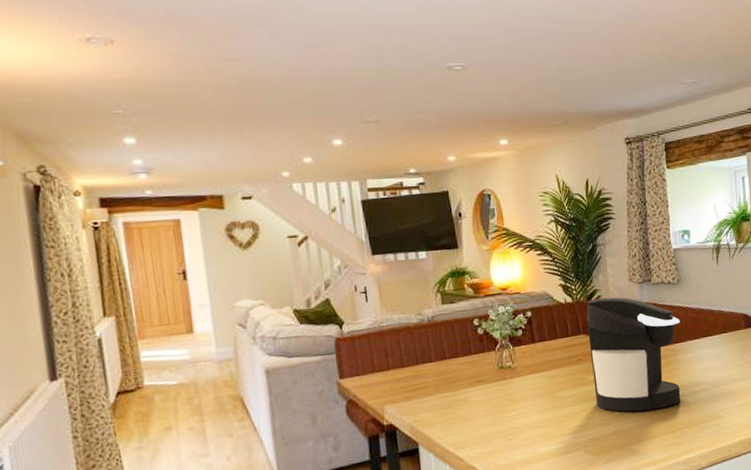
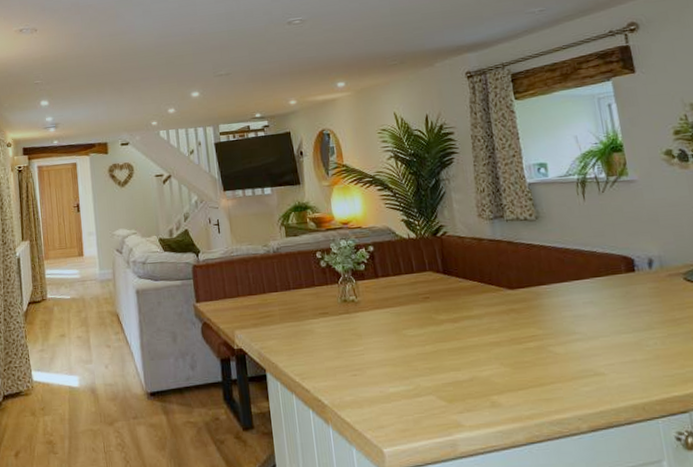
coffee maker: present [586,297,681,412] -> none [432,233,549,359]

